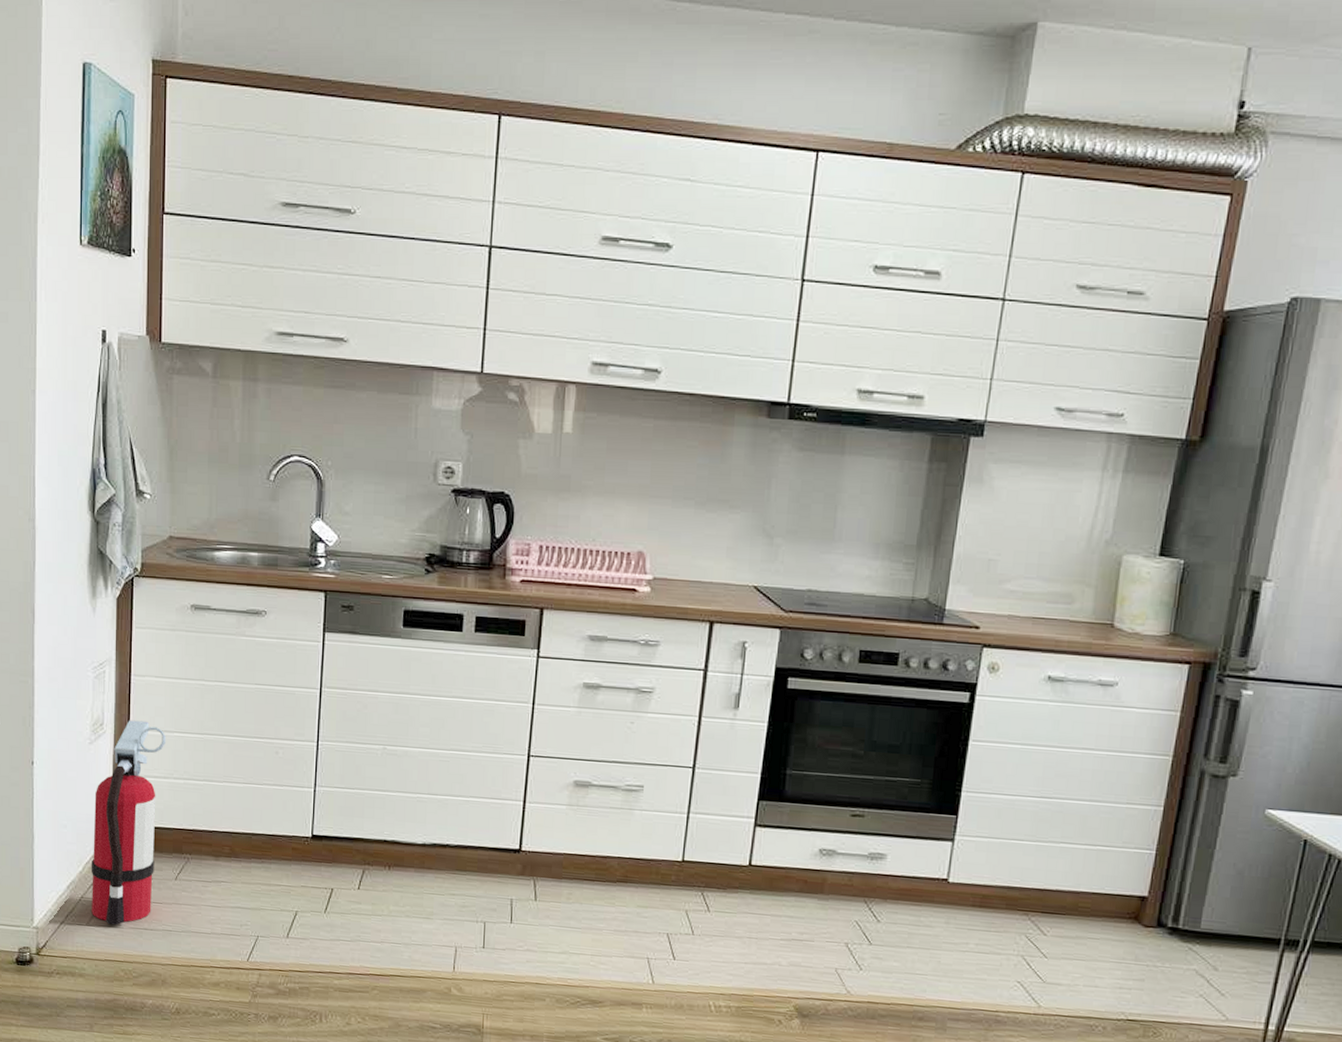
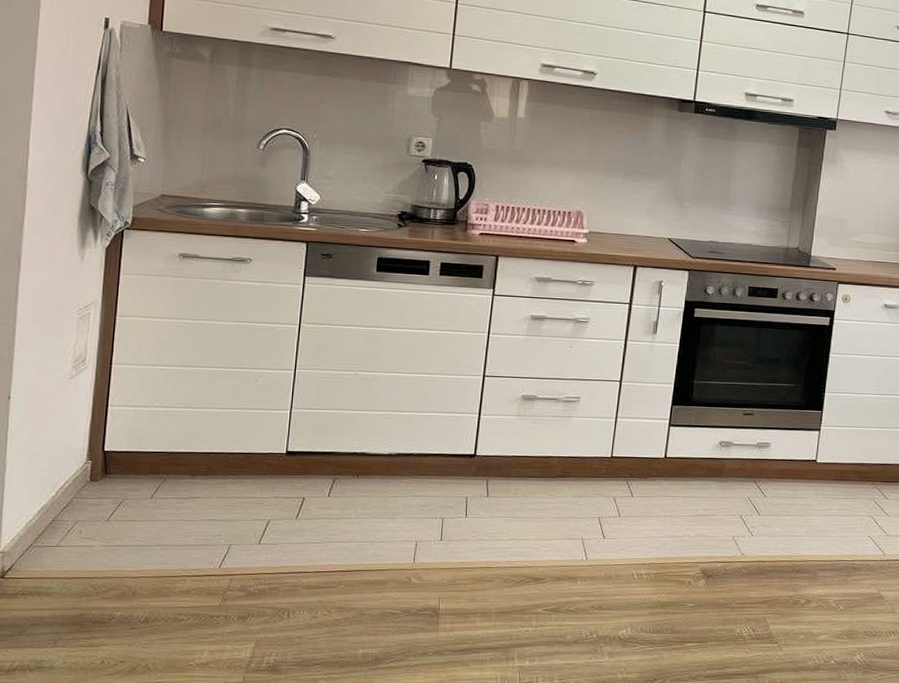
fire extinguisher: present [91,720,167,925] -> none [62,356,149,544]

